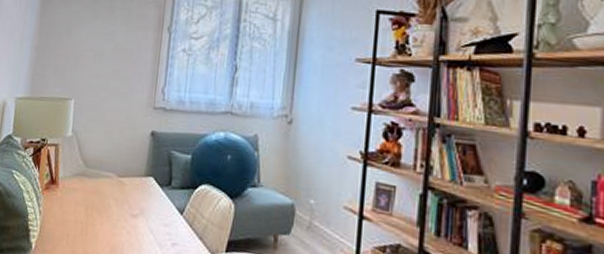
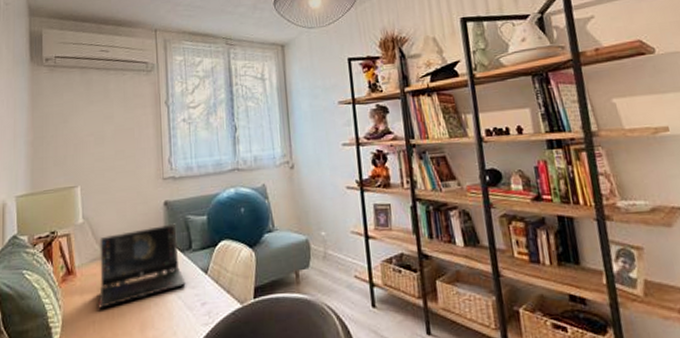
laptop computer: none [74,154,160,224] -> present [98,223,186,309]

